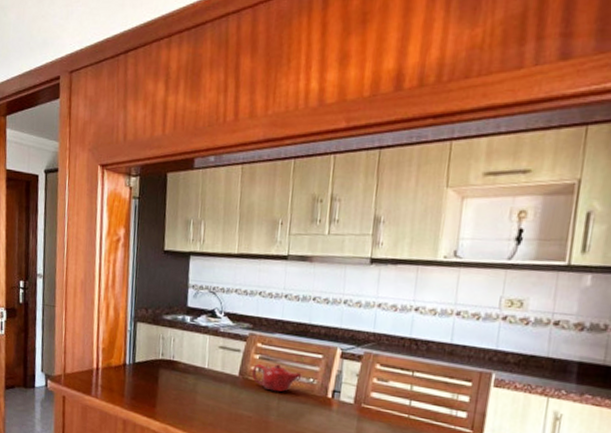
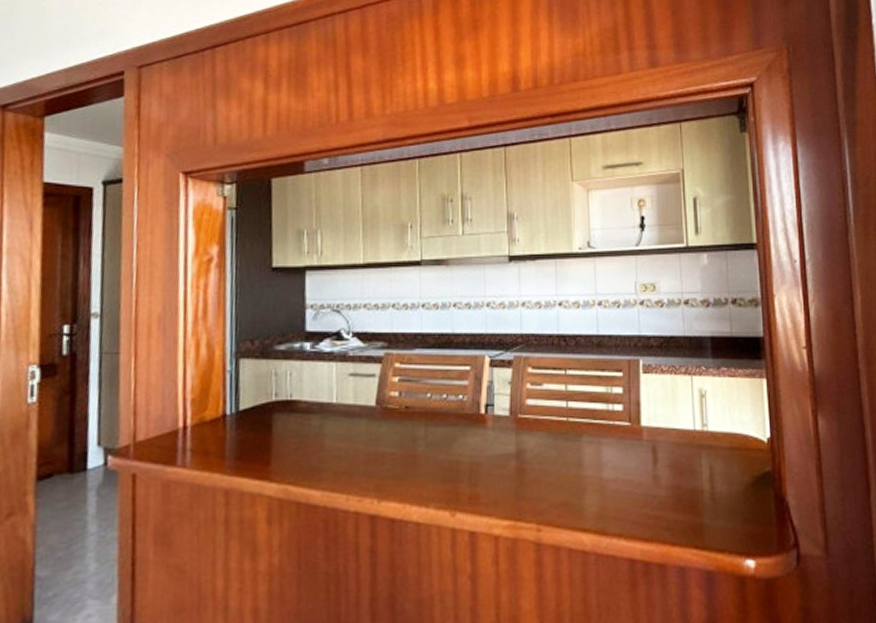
teapot: present [251,364,302,392] -> none [391,384,450,418]

